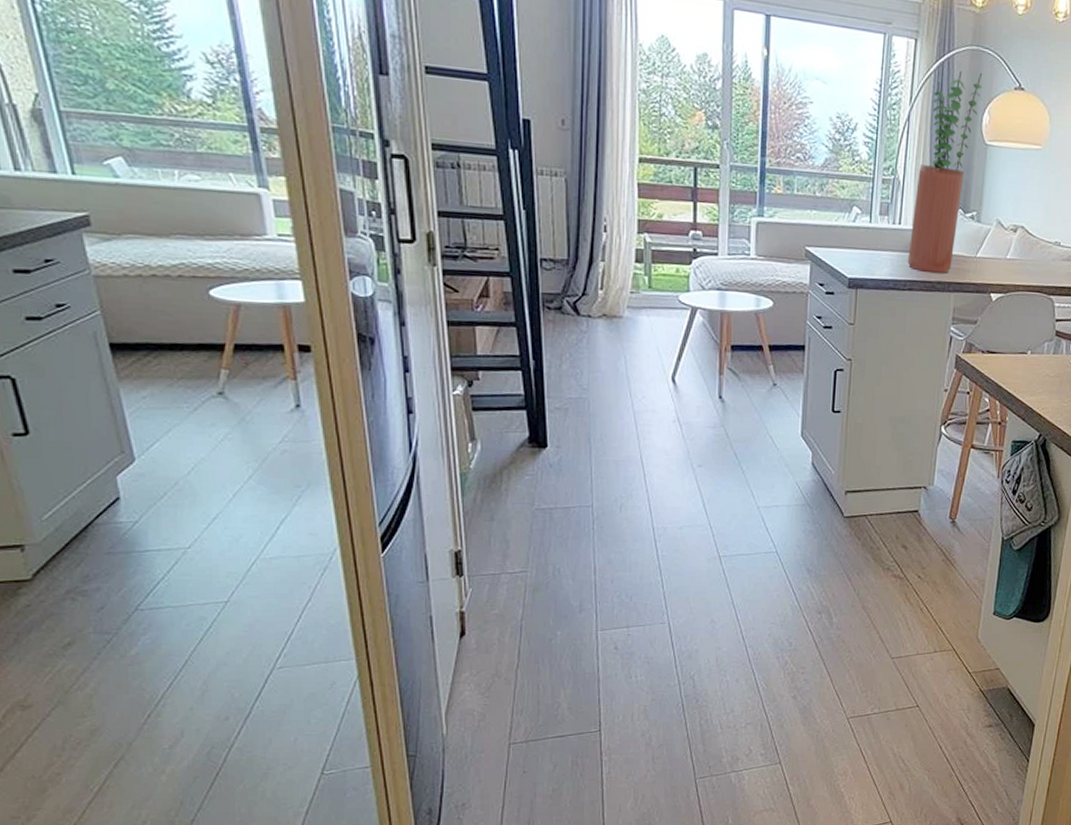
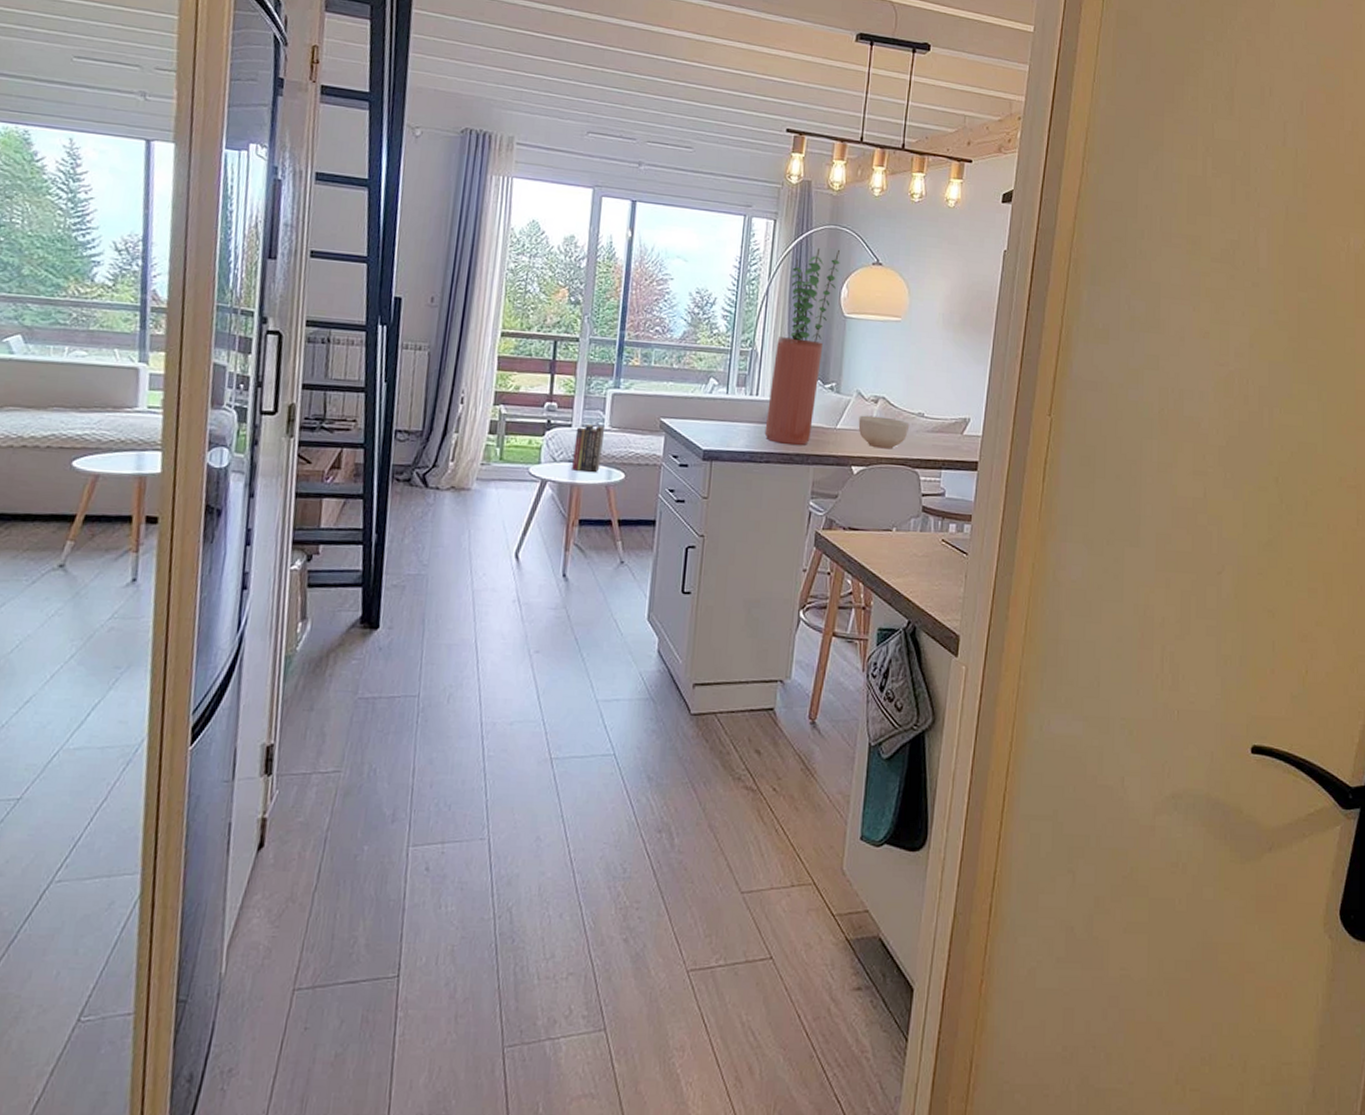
books: none [721,253,752,300] -> present [572,424,606,472]
bowl: none [997,244,1047,277] -> present [858,415,910,449]

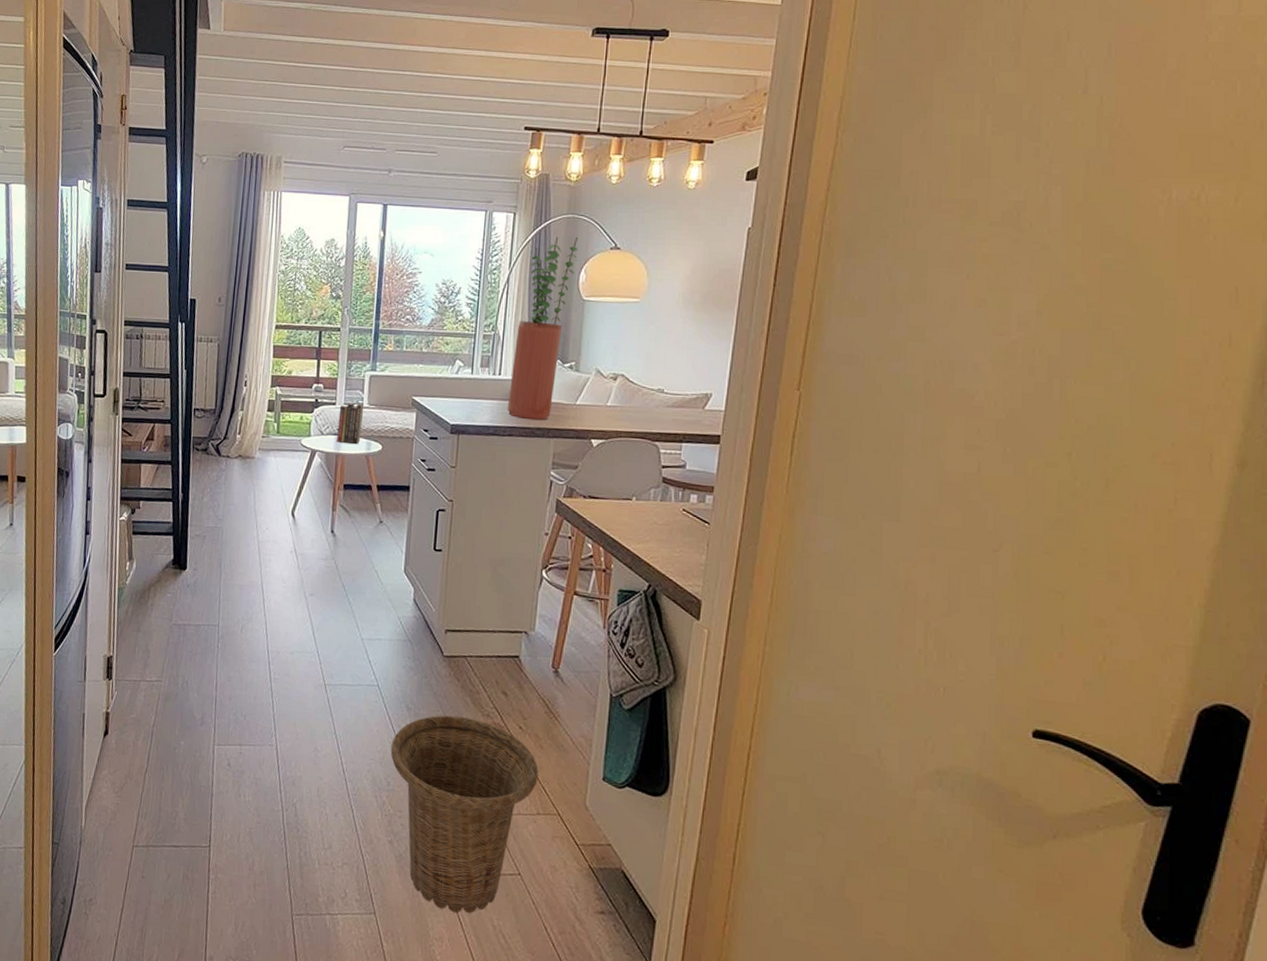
basket: none [627,782,793,1015] -> present [390,715,539,913]
bowl: present [858,415,910,449] -> none [597,391,650,424]

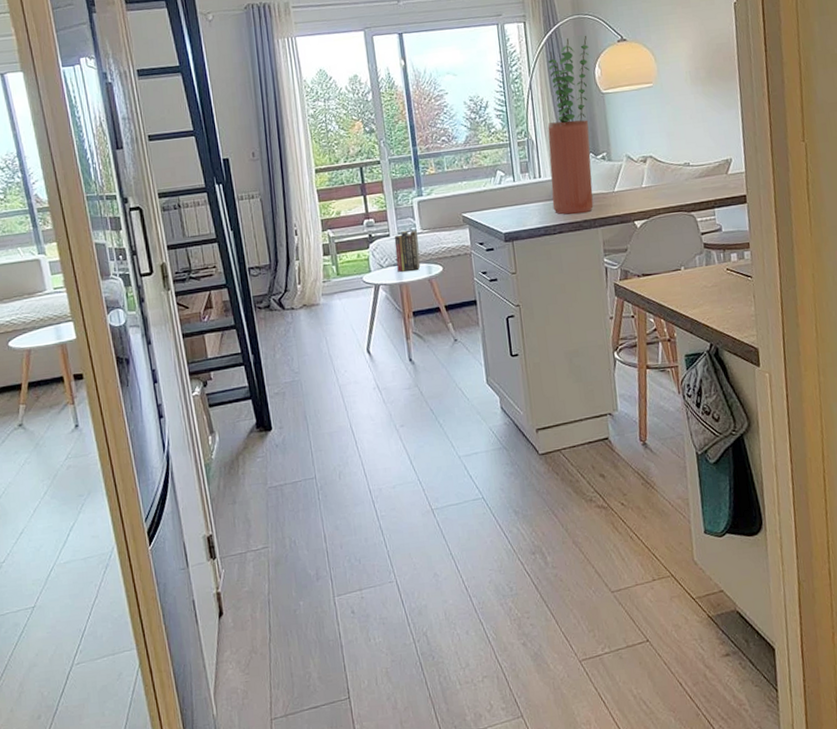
basket: present [390,715,539,913] -> none [506,506,648,694]

